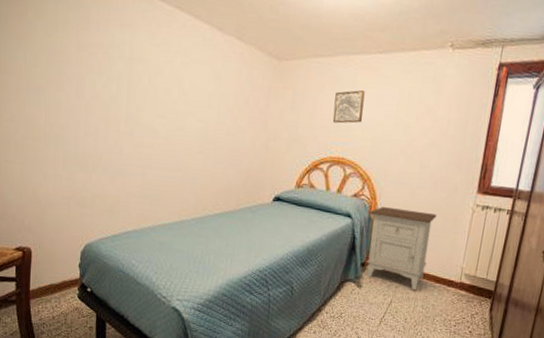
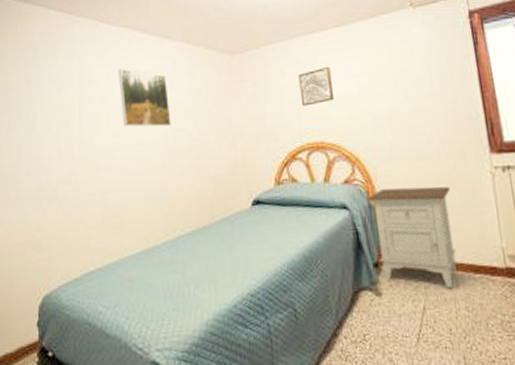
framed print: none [168,51,215,118] -> present [118,68,171,127]

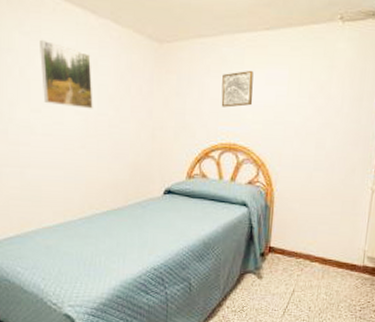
nightstand: present [367,186,457,289] -> none [265,193,336,278]

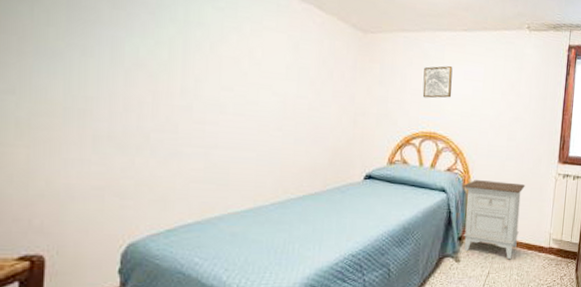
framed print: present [40,39,93,109] -> none [235,17,293,91]
nightstand: none [265,193,336,278] -> present [462,180,525,260]

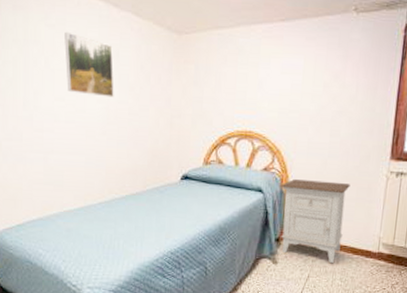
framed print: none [235,17,293,91] -> present [64,31,114,98]
wall art: present [422,66,453,99] -> none [237,61,269,96]

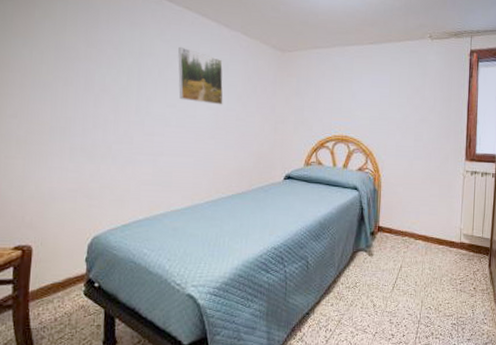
nightstand: present [280,179,350,264] -> none [373,178,434,254]

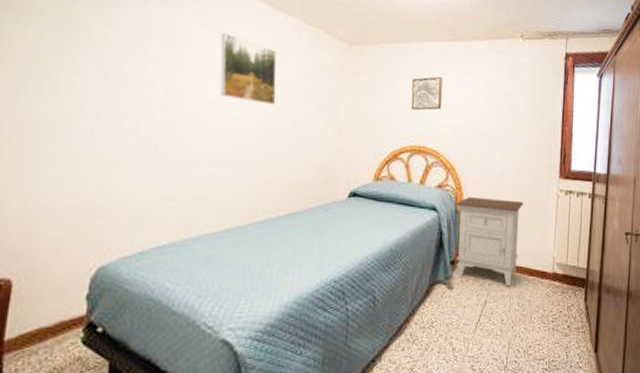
wall art: none [334,76,361,106] -> present [410,76,443,111]
nightstand: none [373,178,434,254] -> present [455,197,524,287]

